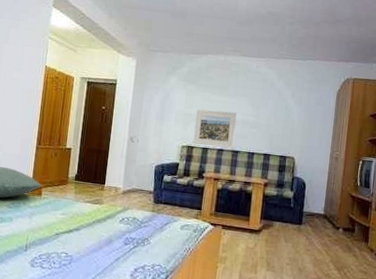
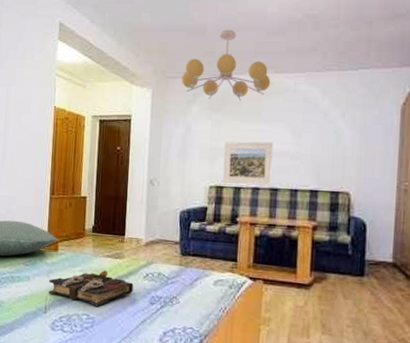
book: none [30,214,110,247] -> present [49,270,133,308]
chandelier: none [162,15,238,77] -> present [181,29,271,101]

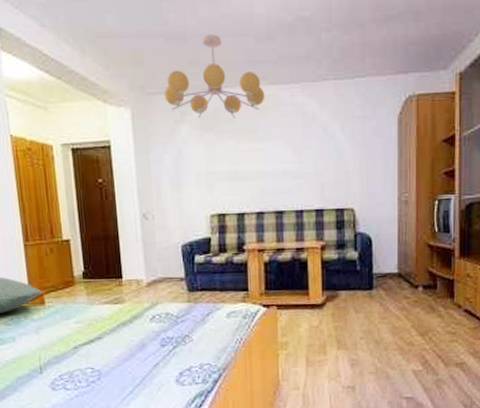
book: present [49,270,133,308] -> none [40,318,140,359]
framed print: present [222,141,274,185] -> none [222,162,276,210]

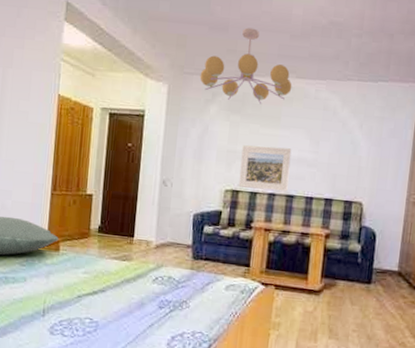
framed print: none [222,162,276,210] -> present [238,145,292,192]

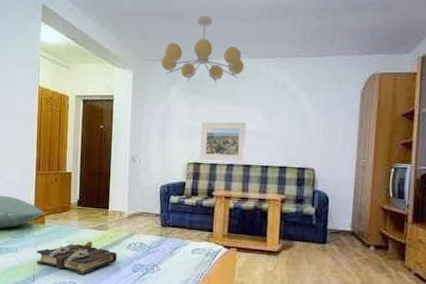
book: none [48,272,141,311] -> present [36,241,117,276]

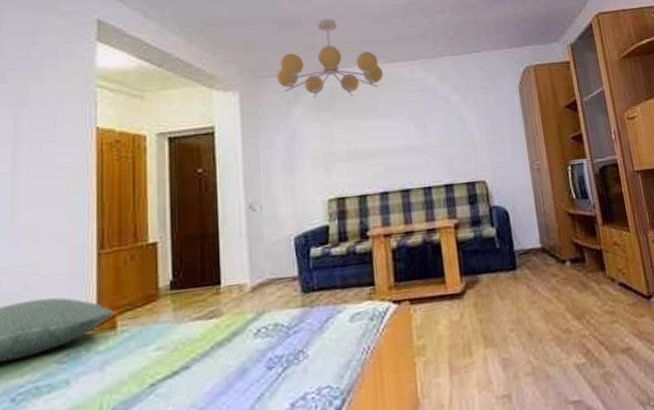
book: present [36,241,117,276] -> none [105,339,240,398]
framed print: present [199,121,247,162] -> none [340,138,401,193]

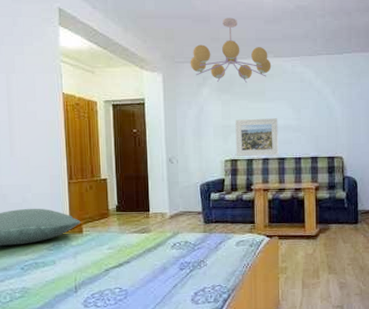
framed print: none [340,138,401,193] -> present [235,118,279,156]

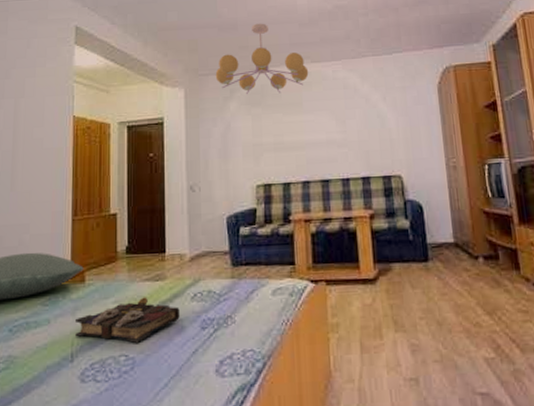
book: none [77,245,162,280] -> present [75,297,180,344]
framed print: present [235,118,279,156] -> none [268,132,322,180]

